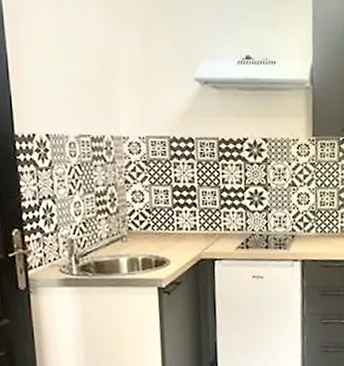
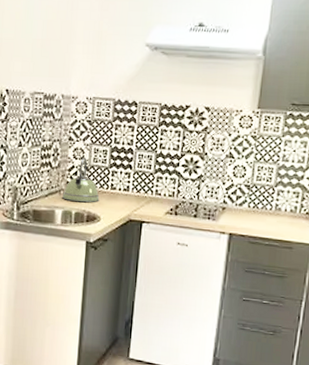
kettle: none [125,199,167,248] -> present [62,156,100,203]

